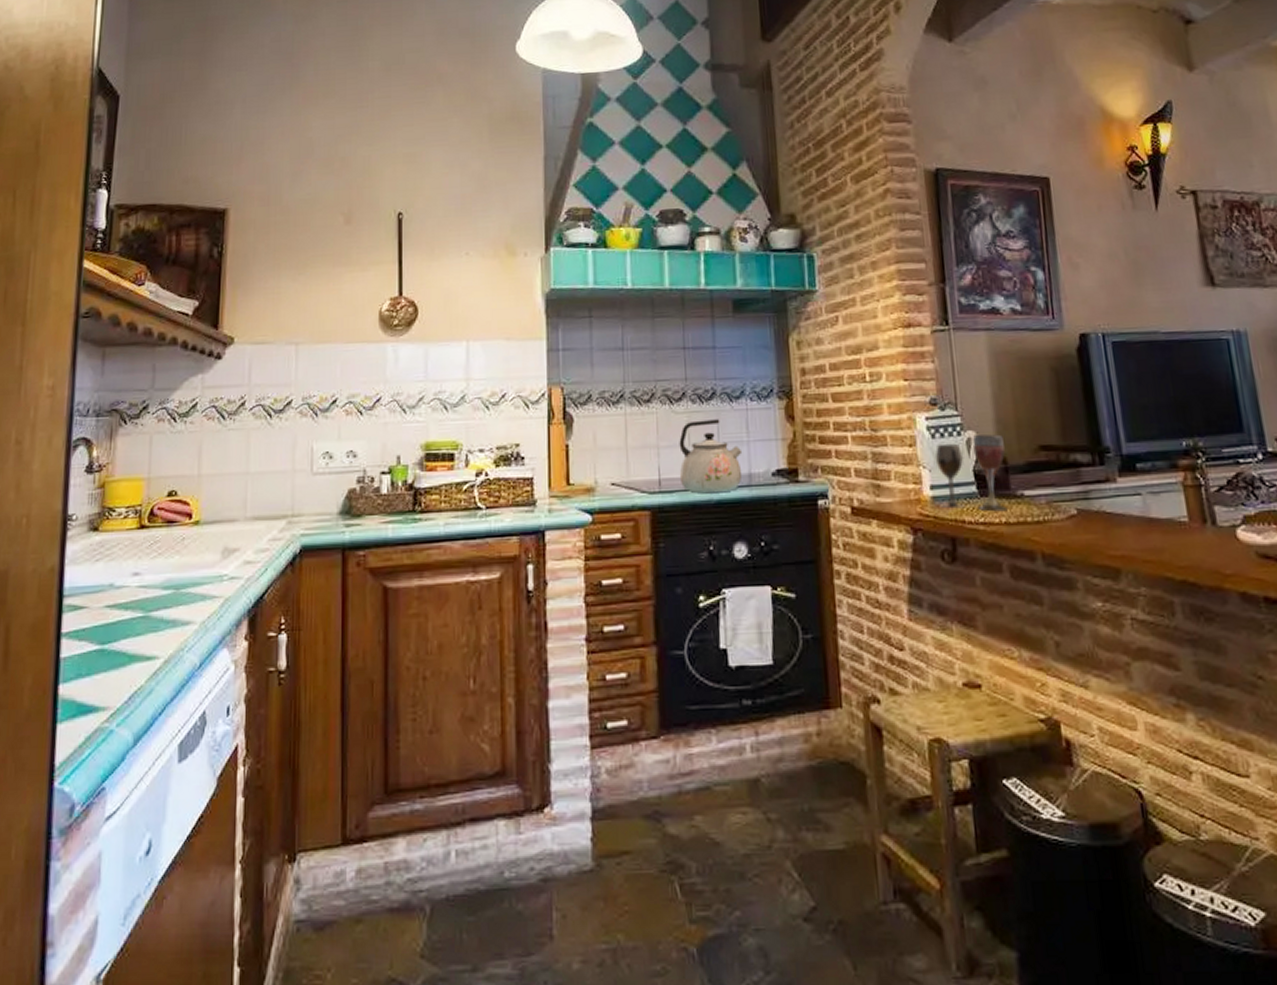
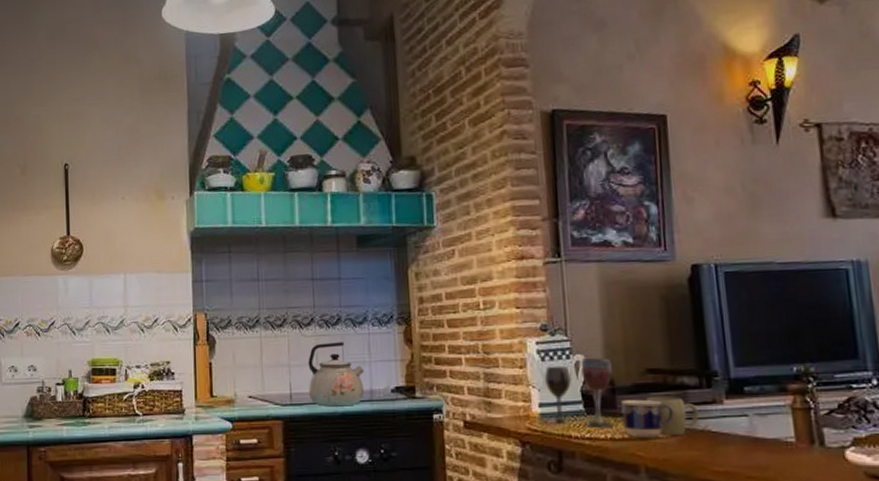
cup: none [1014,479,1068,524] -> present [621,399,673,440]
mug: none [1040,475,1093,519] -> present [647,397,699,437]

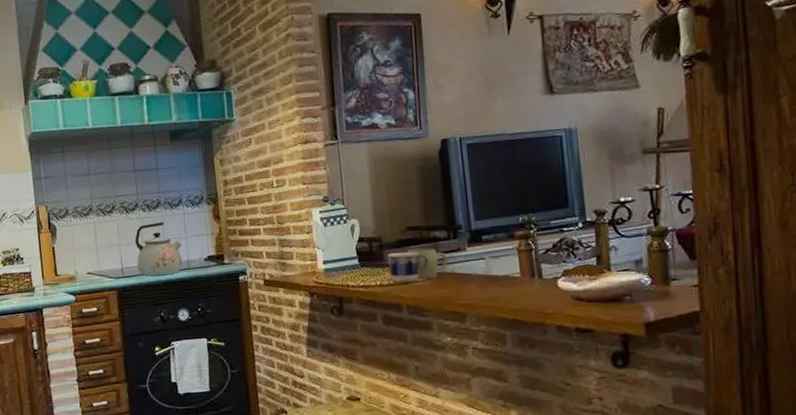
wine glass: present [544,366,573,425] -> none [326,229,350,278]
cup: present [581,358,613,429] -> none [355,220,382,278]

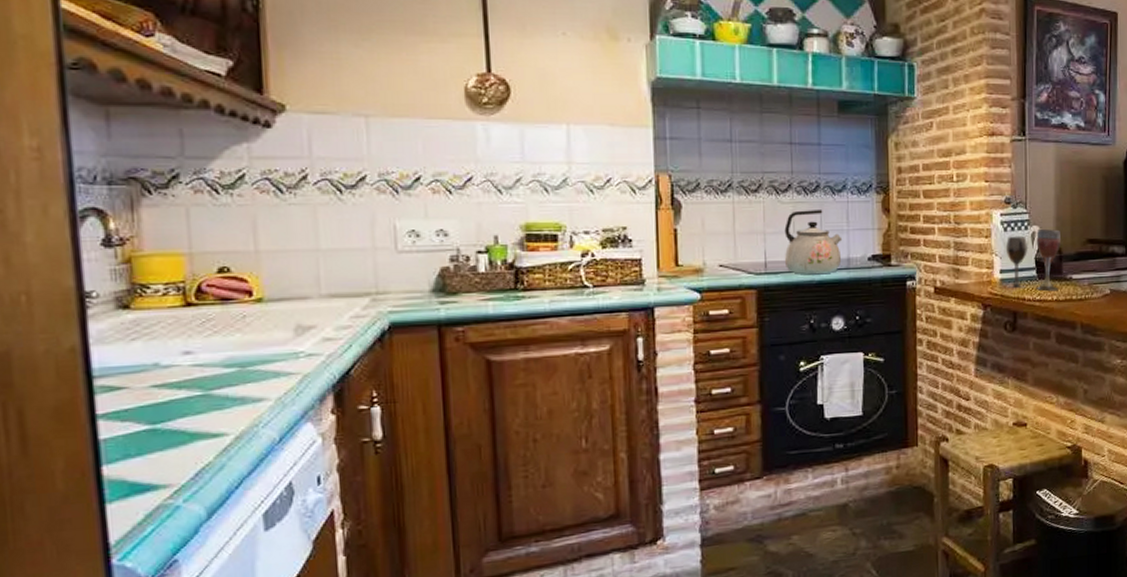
wine glass: none [326,229,350,278] -> present [1005,236,1029,289]
cup: none [355,220,382,278] -> present [1034,229,1062,292]
cup: present [387,252,428,285] -> none [1066,265,1105,301]
mug: present [407,248,448,280] -> none [1086,263,1123,297]

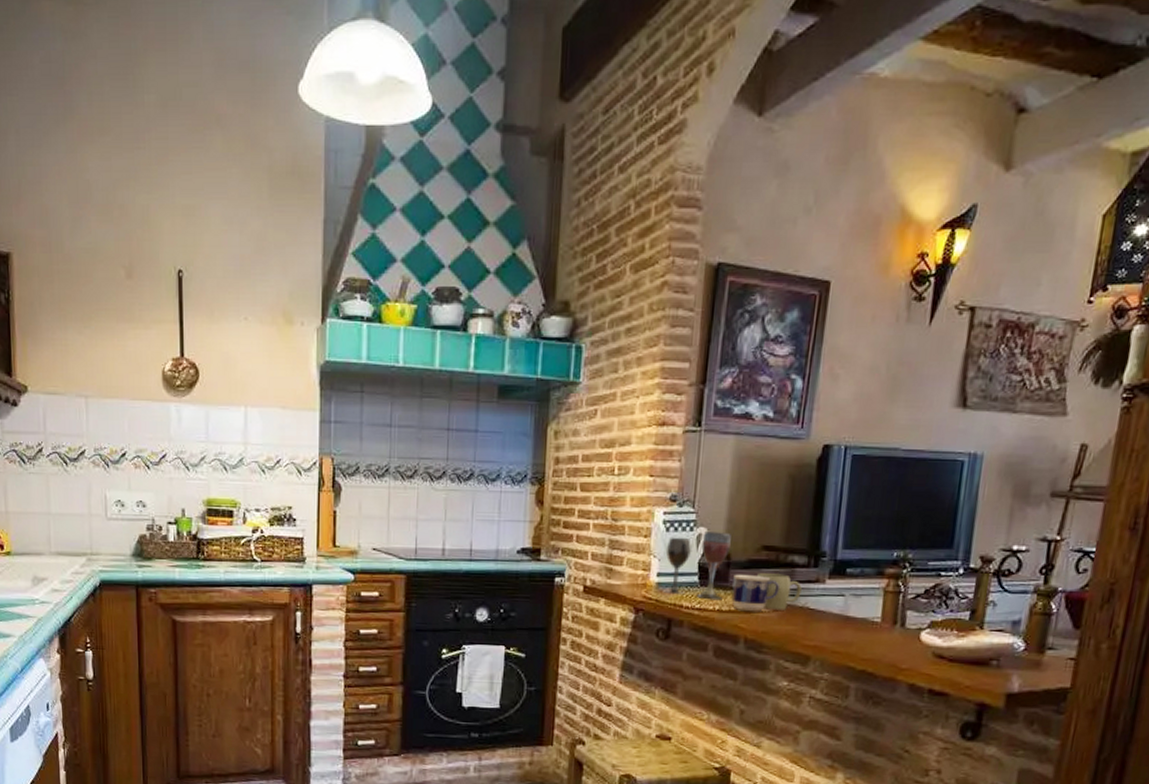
kettle: present [784,210,843,275] -> none [434,498,493,565]
cup: none [1066,265,1105,301] -> present [731,574,779,614]
mug: none [1086,263,1123,297] -> present [757,573,802,612]

